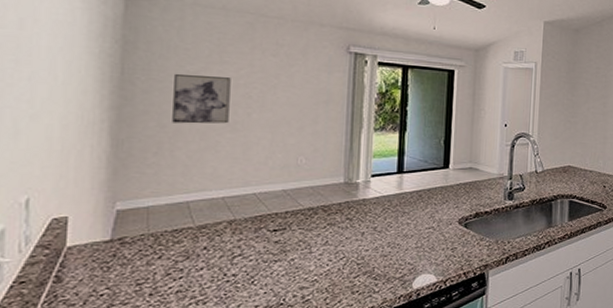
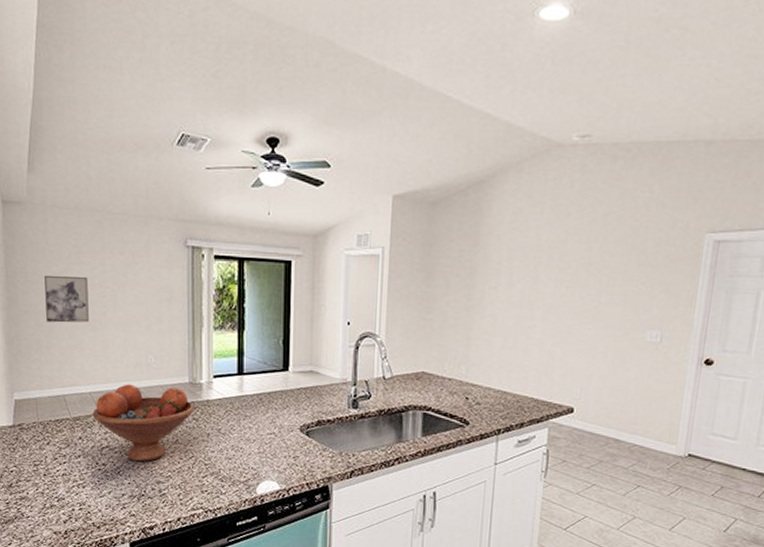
fruit bowl: none [223,186,349,269] -> present [92,384,195,462]

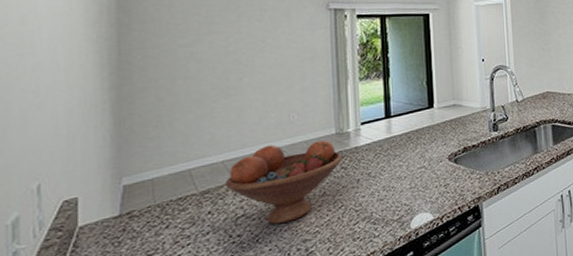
wall art: present [44,275,89,323] -> none [168,47,222,96]

